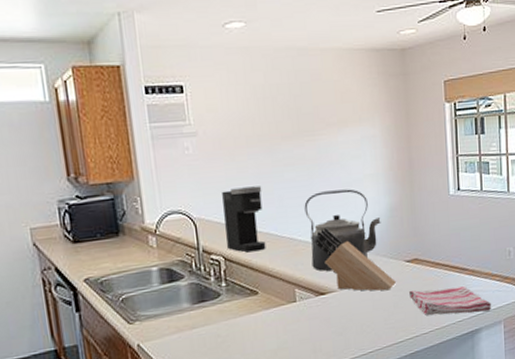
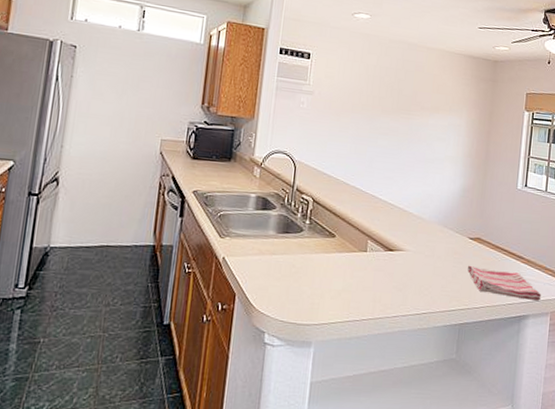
coffee maker: present [222,186,266,253] -> none [318,143,357,201]
kettle: present [304,189,381,272] -> none [386,162,454,232]
knife block: present [315,228,396,291] -> none [393,193,458,261]

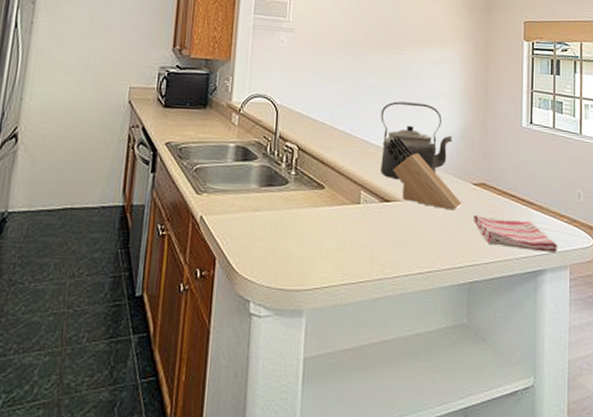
kettle: none [386,162,454,232] -> present [380,101,453,180]
knife block: none [393,193,458,261] -> present [387,137,461,210]

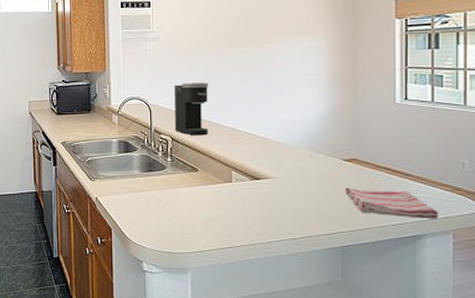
coffee maker: none [303,84,344,147] -> present [175,82,209,136]
kettle: present [380,101,453,180] -> none [246,91,320,160]
knife block: present [387,137,461,210] -> none [254,123,331,184]

